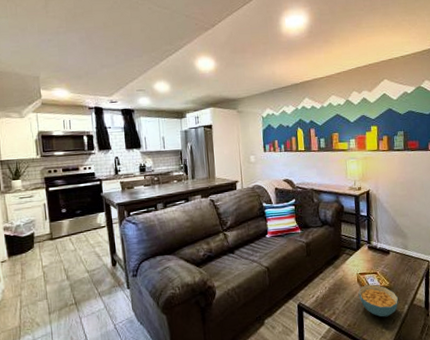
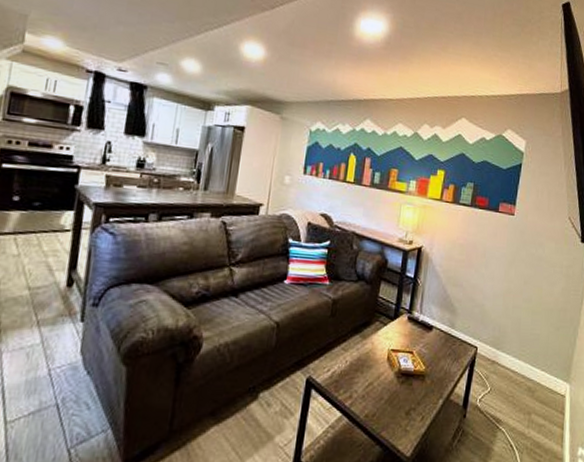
cereal bowl: present [358,284,398,317] -> none [385,366,432,411]

